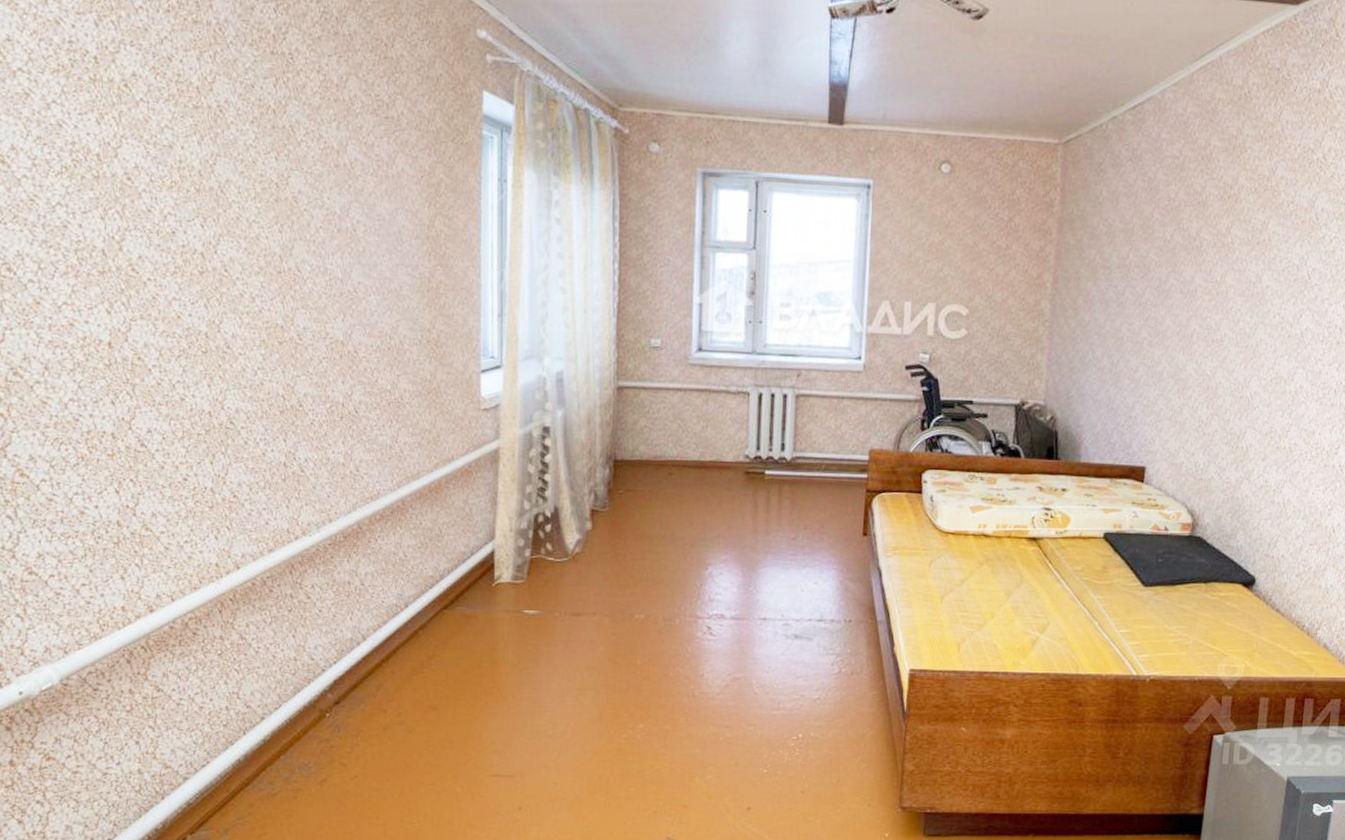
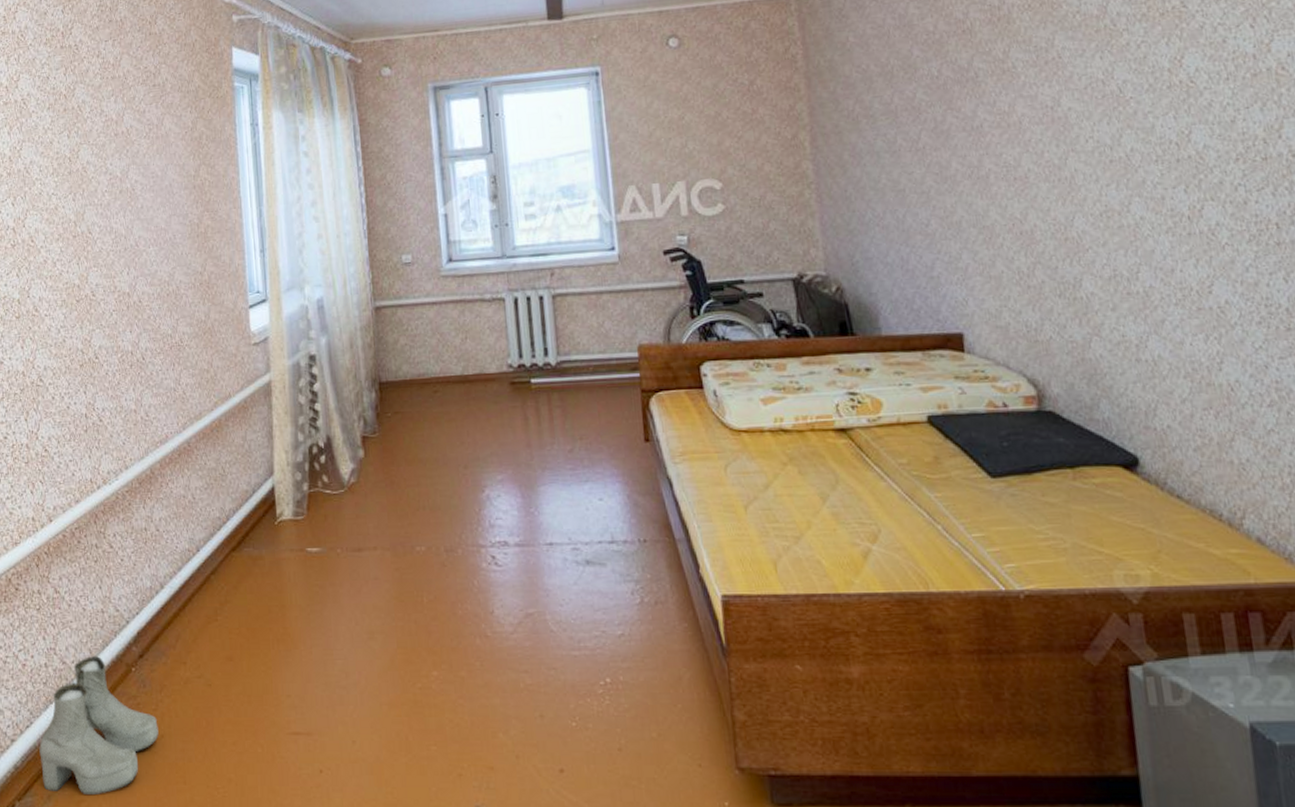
boots: none [216,701,352,829] -> present [39,656,159,796]

